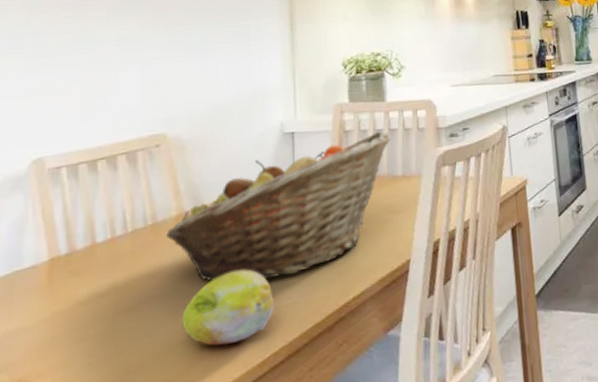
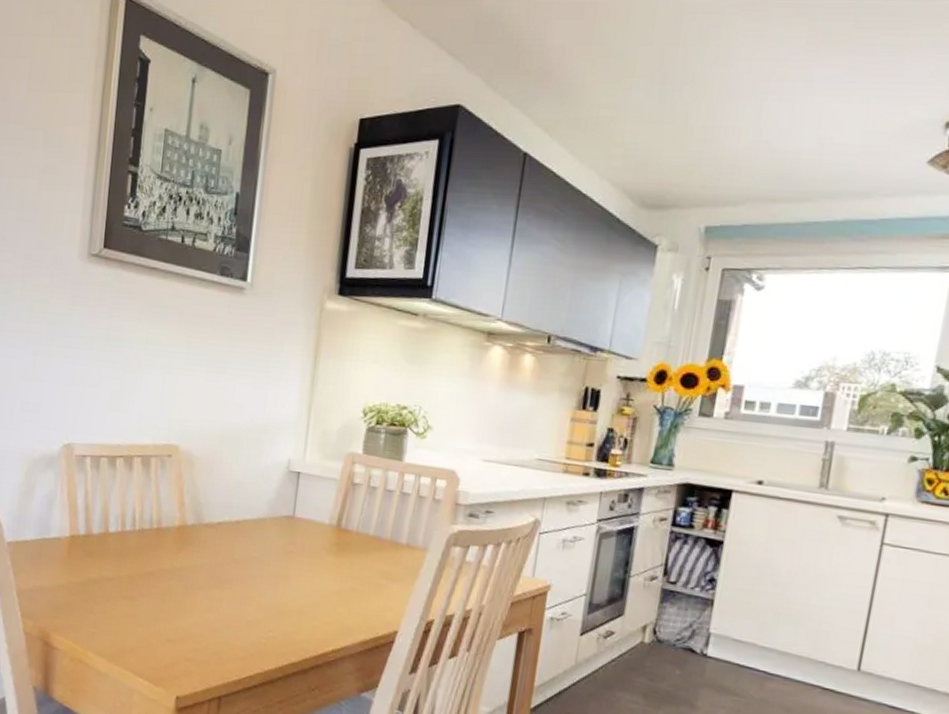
fruit basket: present [166,131,391,282] -> none [168,491,402,611]
fruit: present [182,269,274,346] -> none [172,591,256,656]

